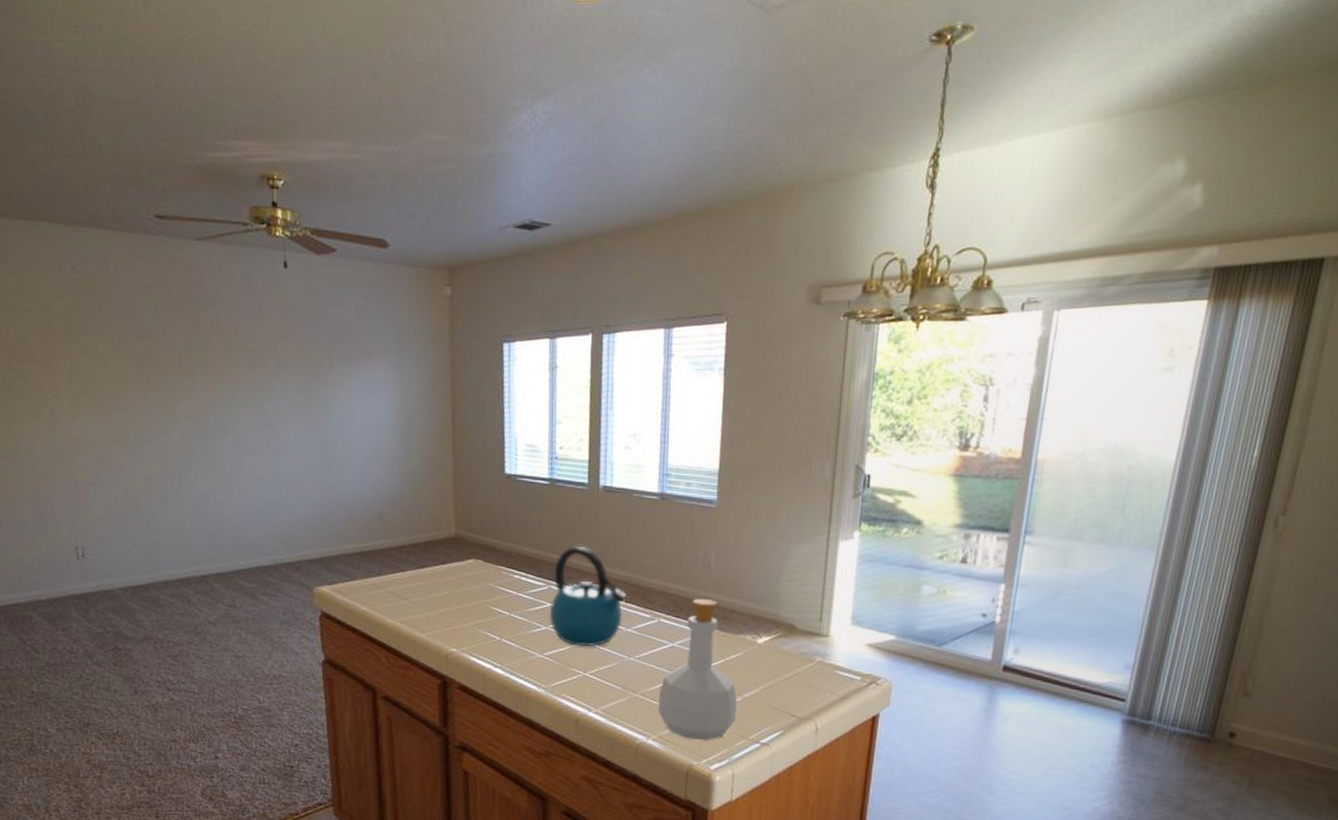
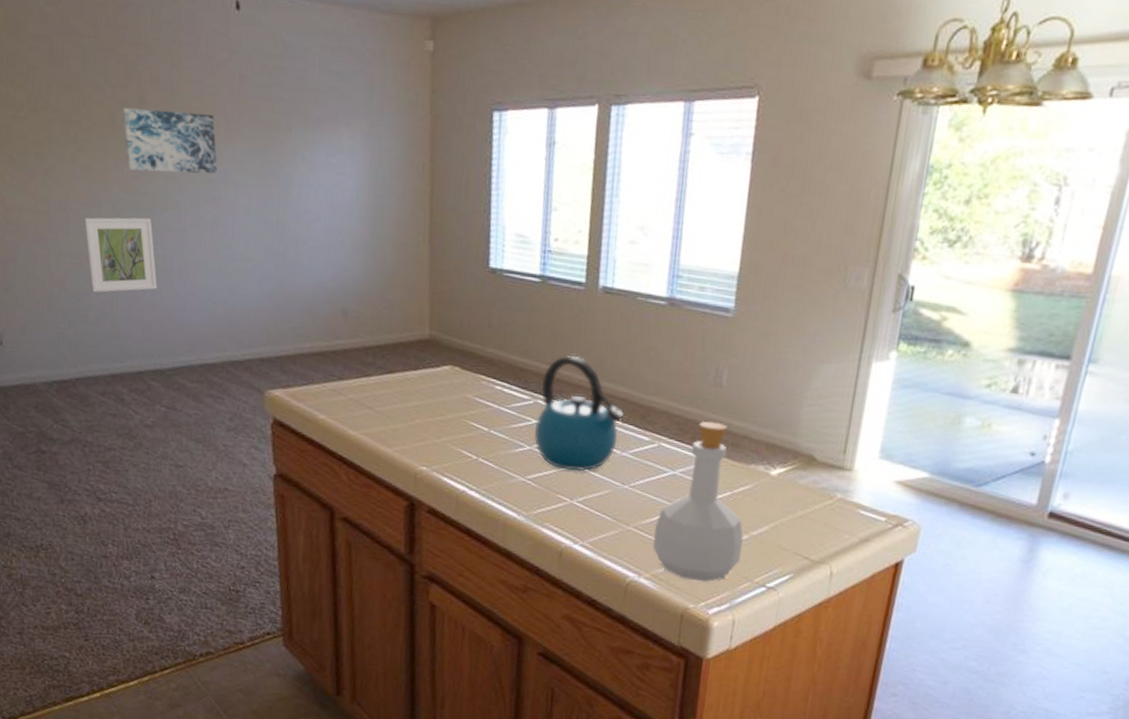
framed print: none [156,443,219,508] -> present [84,217,158,293]
wall art: none [189,351,270,405] -> present [123,107,218,174]

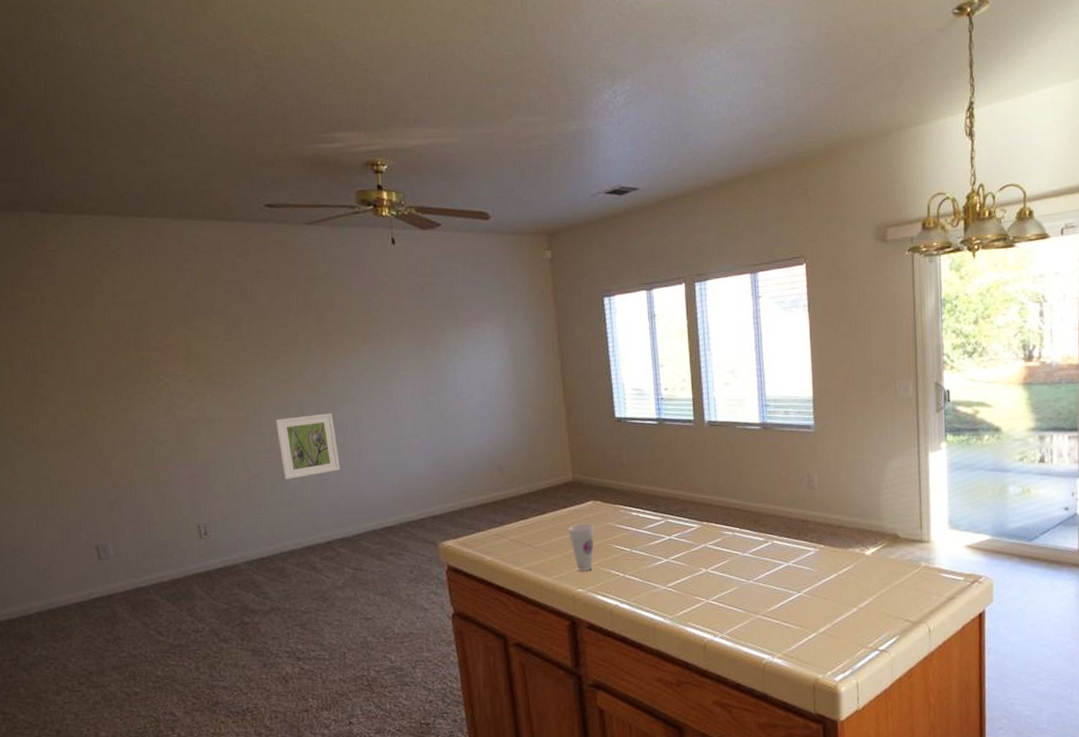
wall art: present [123,107,218,174] -> none [304,325,386,377]
cup: none [417,390,448,447] -> present [568,523,594,572]
kettle: present [533,355,625,472] -> none [669,480,741,575]
bottle: present [652,421,743,583] -> none [779,517,854,654]

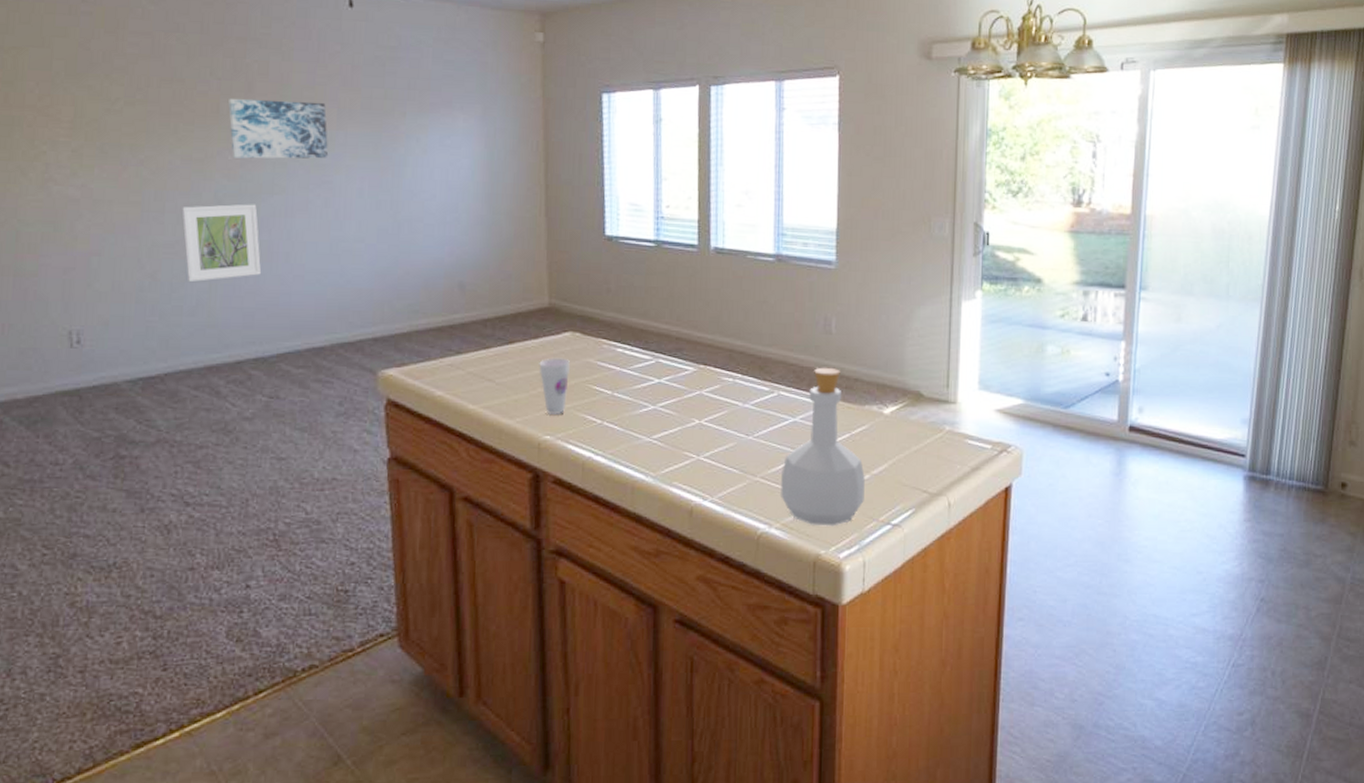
wall art: none [304,325,386,377] -> present [228,98,329,159]
bottle: none [779,517,854,654] -> present [779,367,865,526]

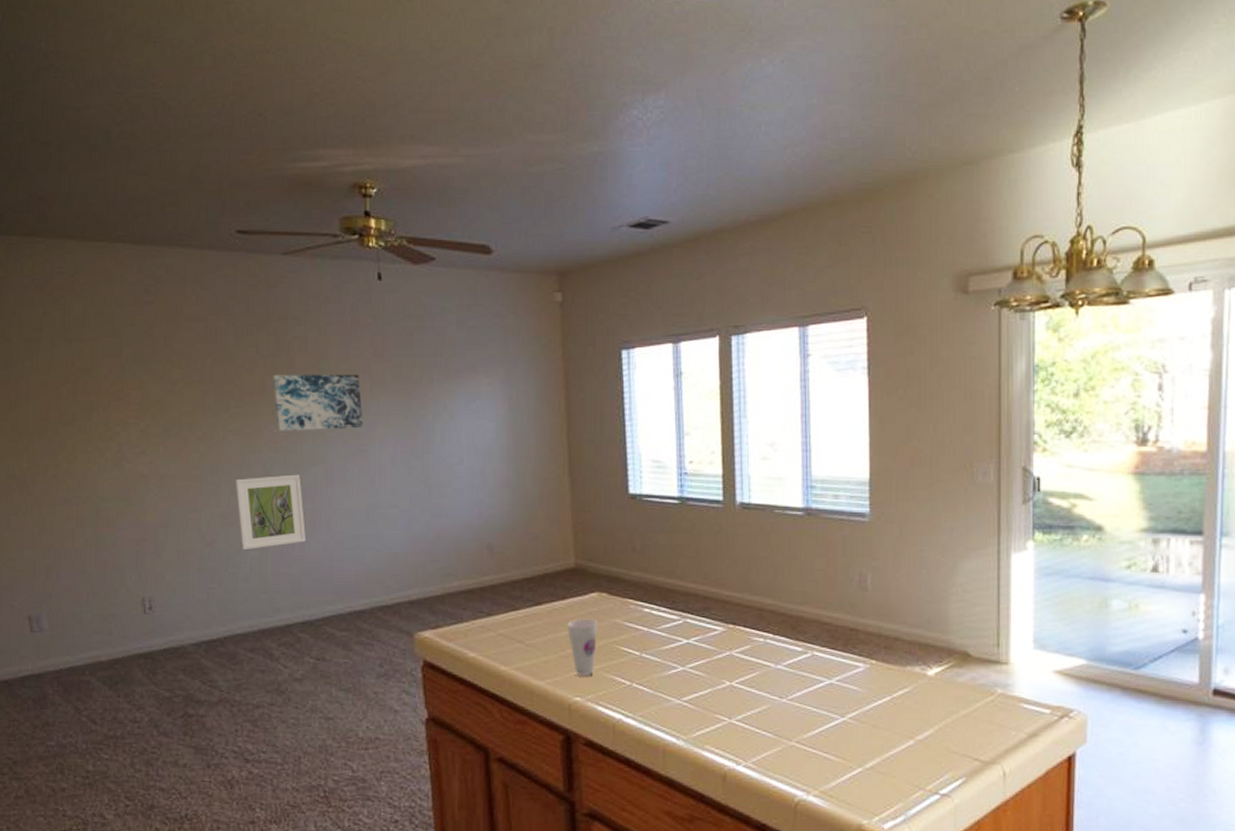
bottle: present [779,367,865,526] -> none [817,626,909,795]

